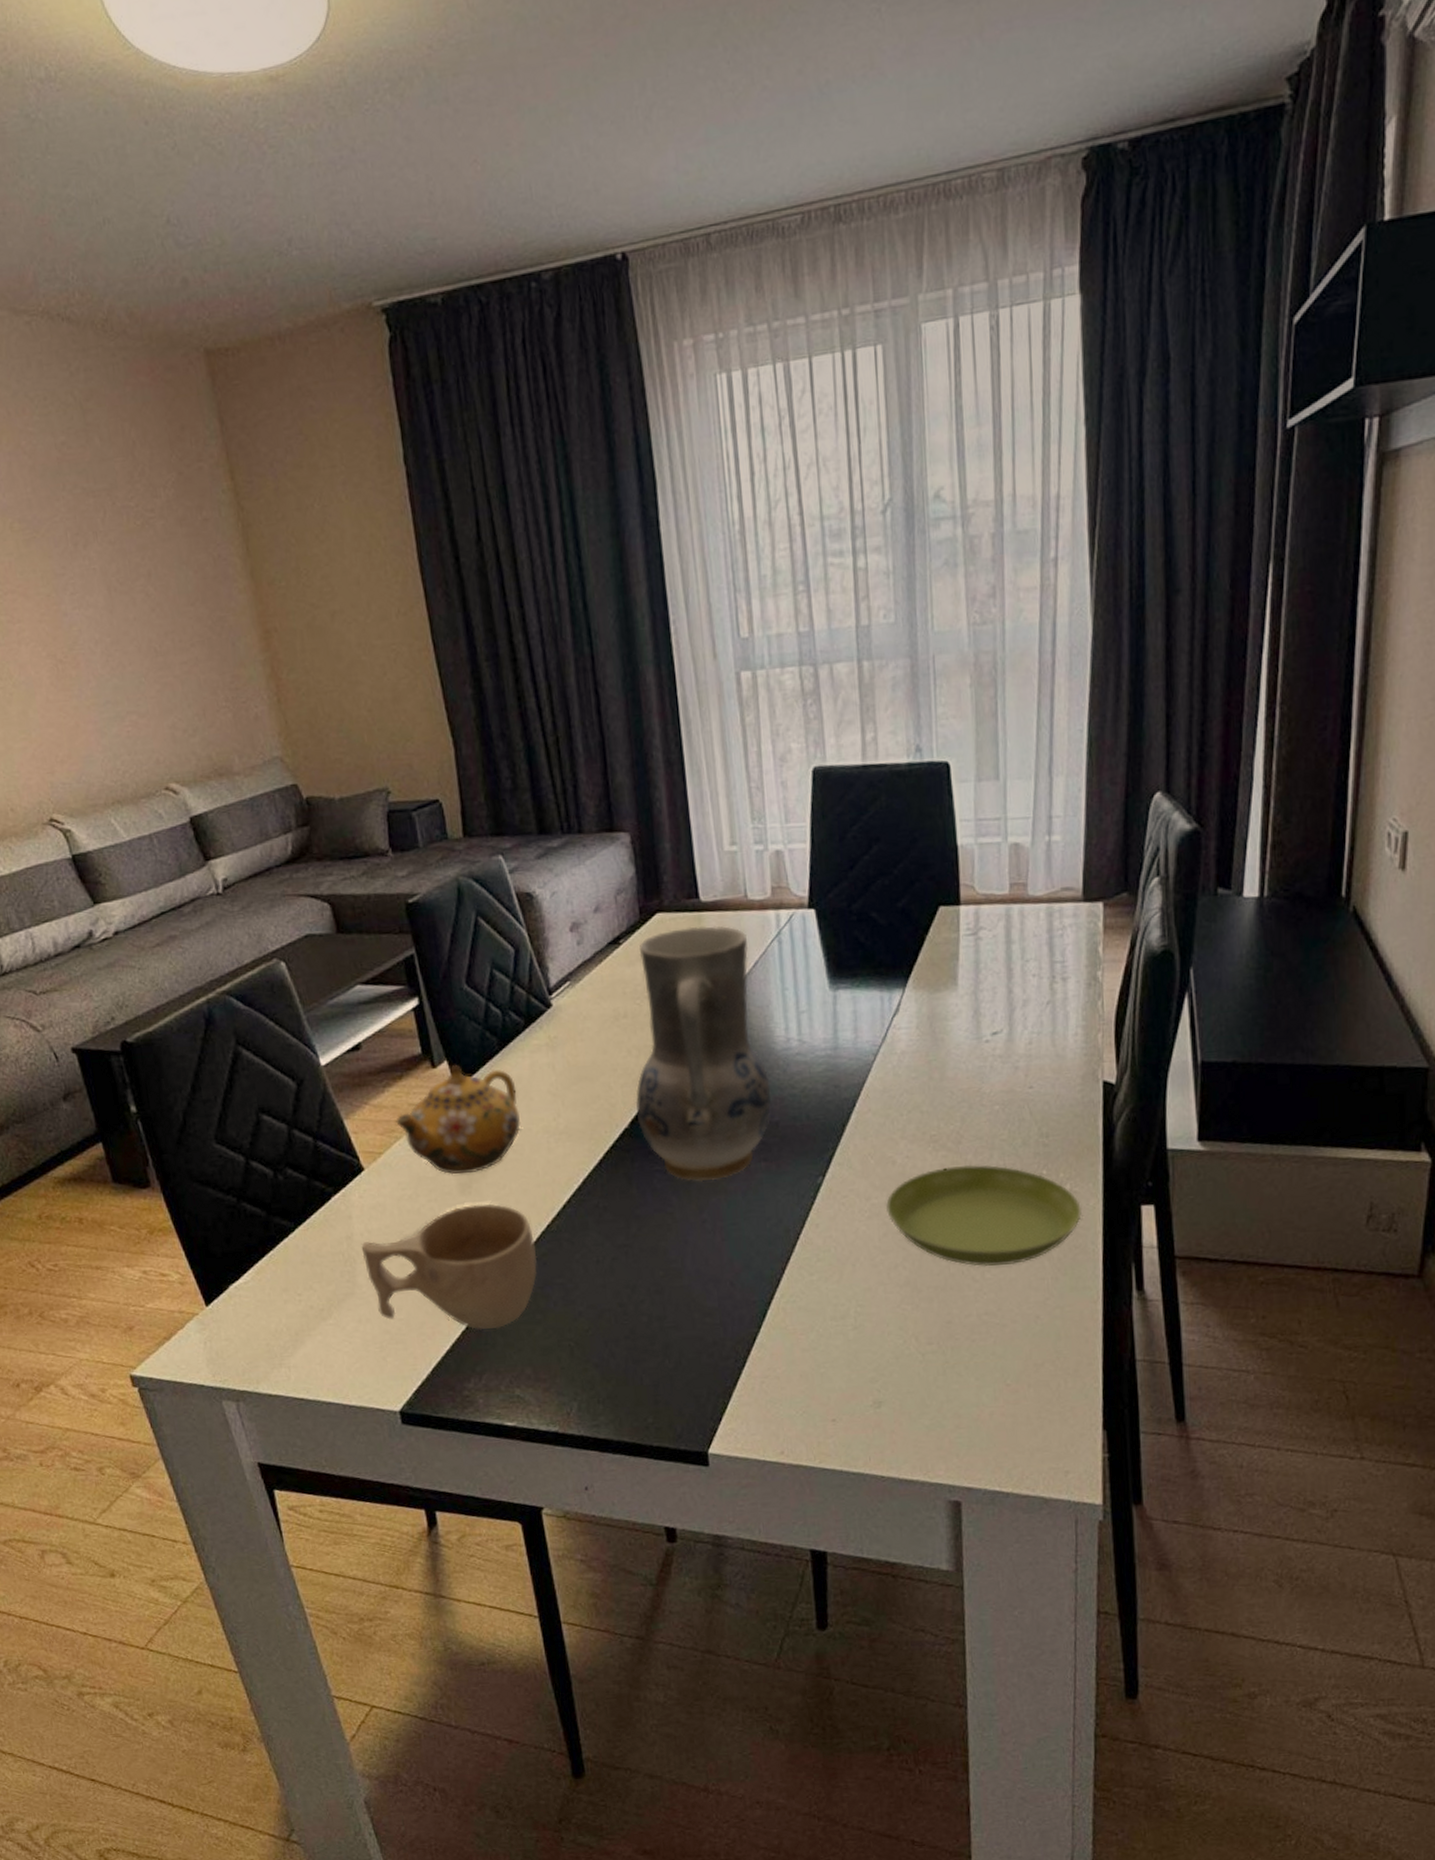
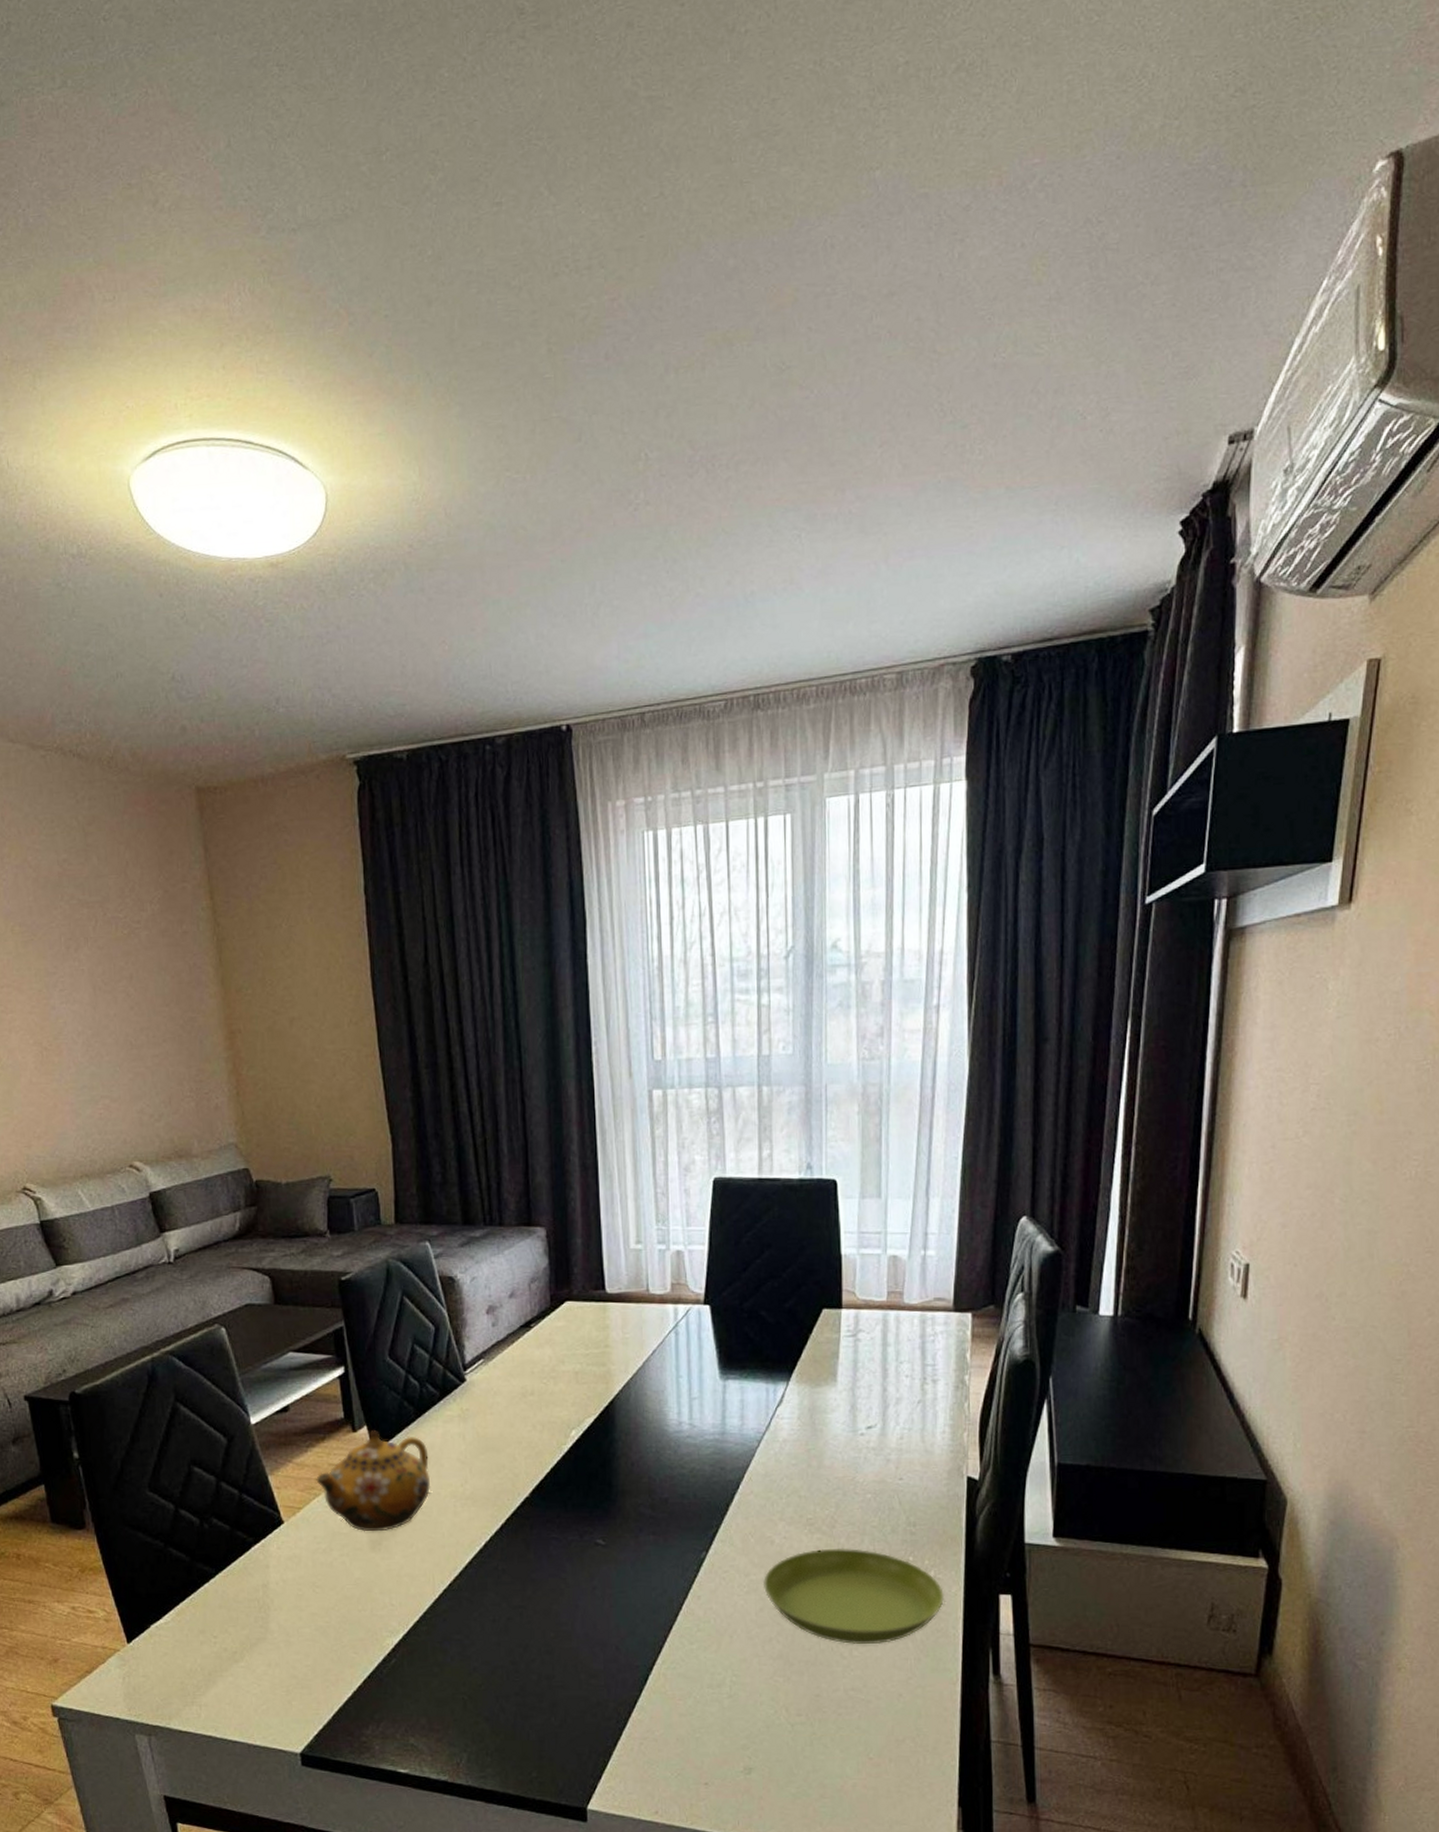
cup: present [361,1203,537,1329] -> none [276,1560,438,1679]
vase: present [635,926,771,1182] -> none [537,1315,662,1551]

